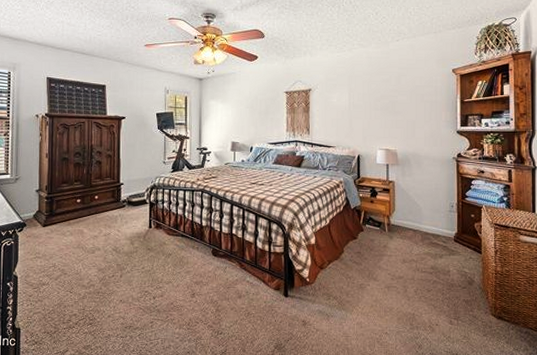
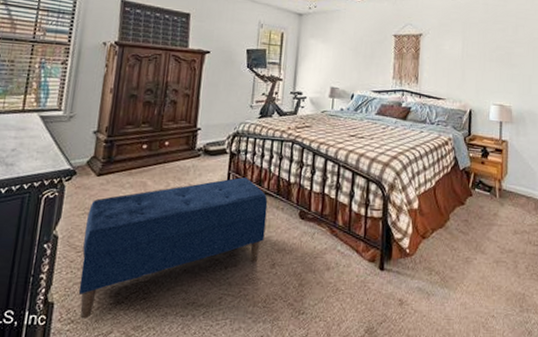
bench: none [38,223,185,341] -> present [78,177,268,319]

